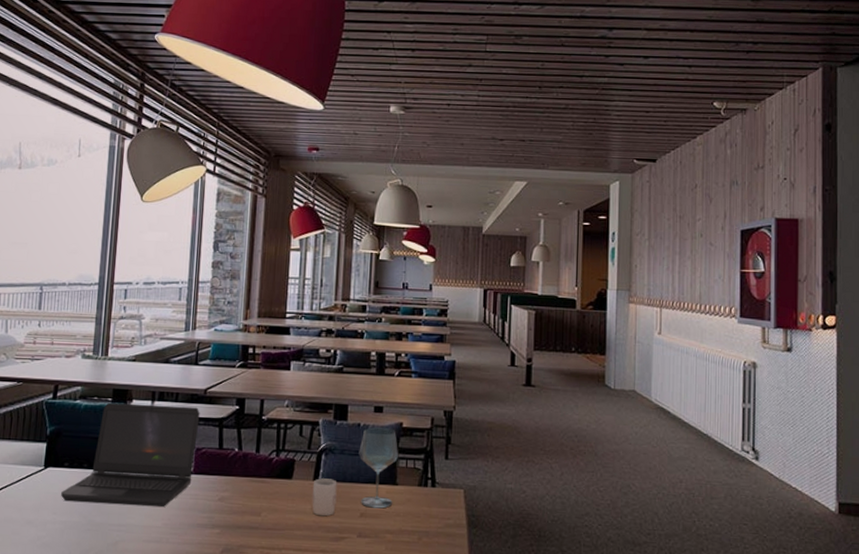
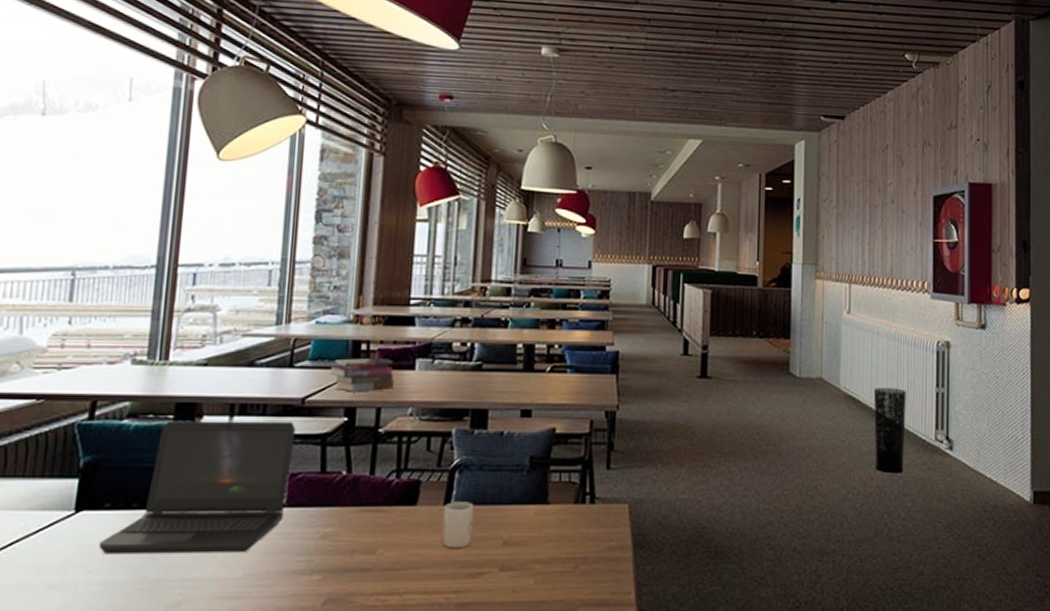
books: none [226,359,274,387] -> present [331,357,394,392]
wine glass: present [358,427,399,509] -> none [501,435,551,534]
umbrella stand: none [682,401,714,478] -> present [873,388,906,474]

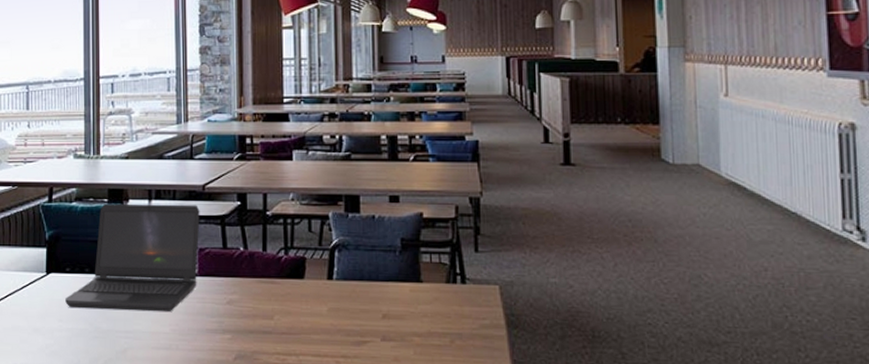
books: present [331,357,394,392] -> none [223,149,276,180]
mug: present [441,502,475,549] -> none [327,277,355,319]
umbrella stand: present [873,388,906,474] -> none [761,174,805,265]

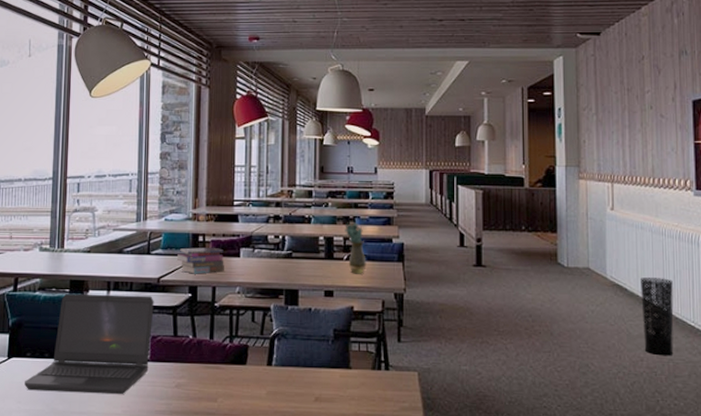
books: none [223,149,276,180] -> present [177,247,224,274]
vase: none [410,118,436,177] -> present [345,222,367,274]
umbrella stand: none [761,174,805,265] -> present [639,277,674,356]

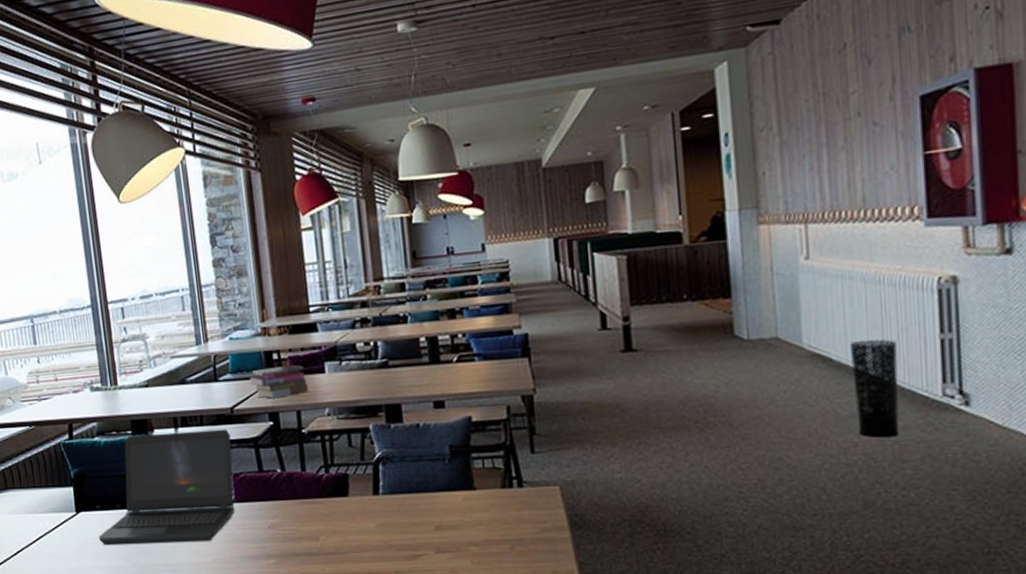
vase: present [345,222,367,274] -> none [450,315,483,378]

